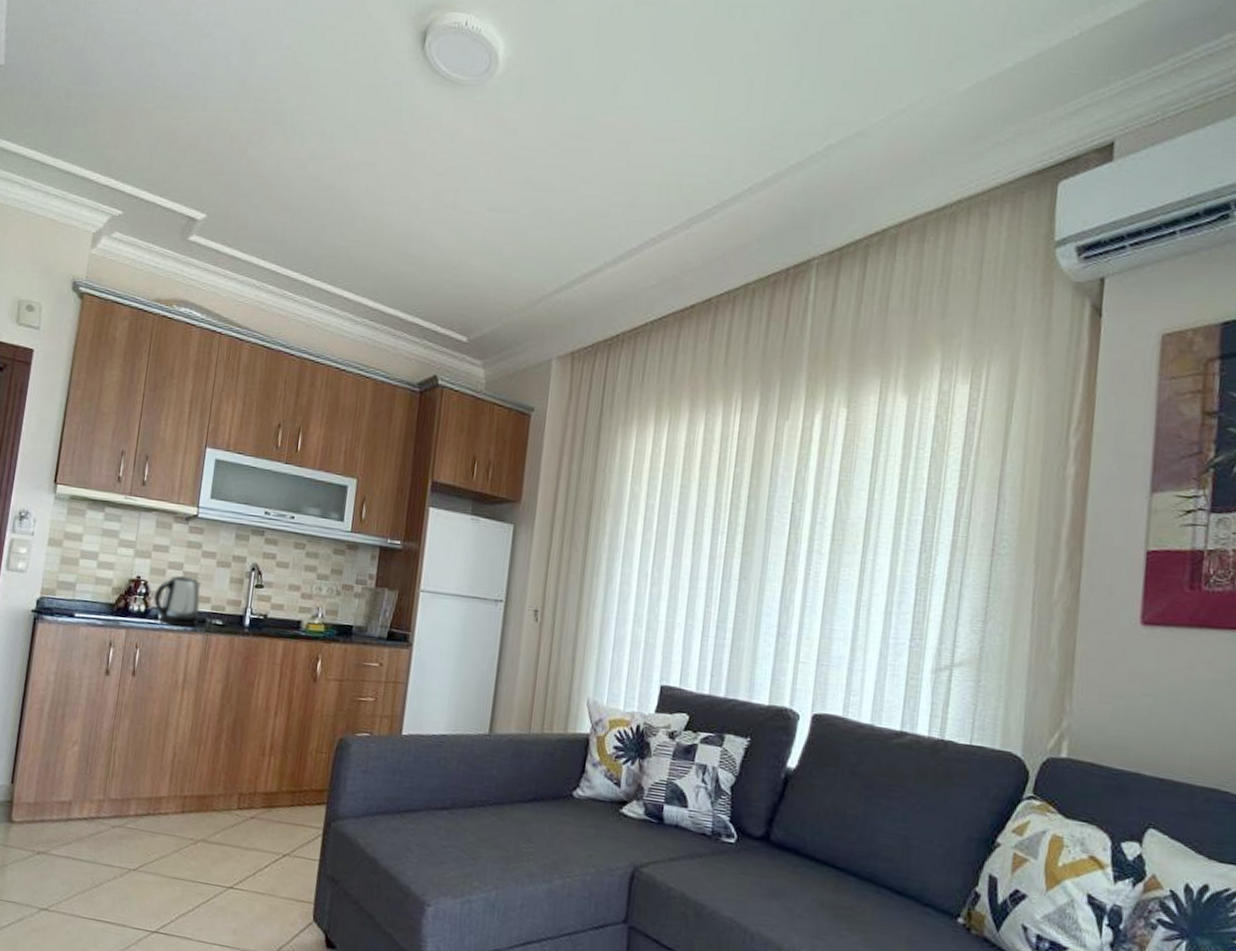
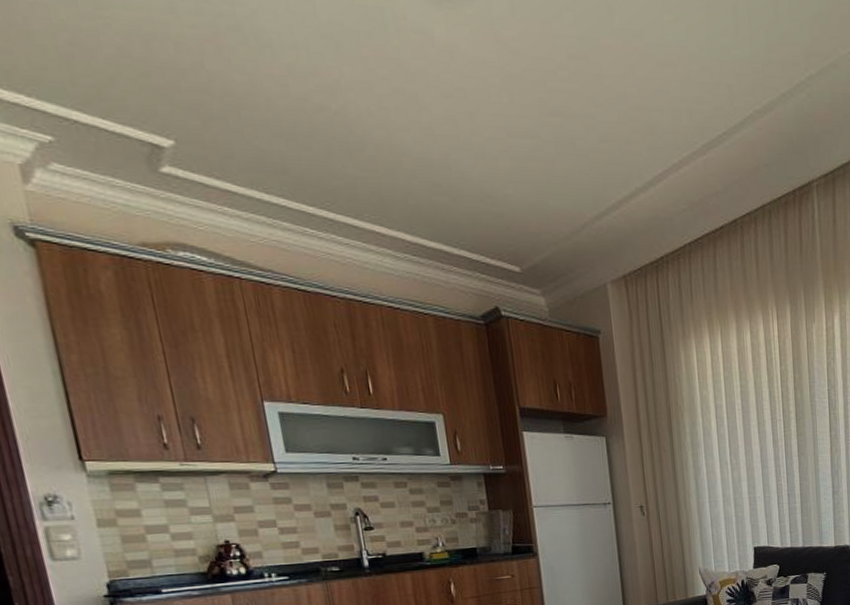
kettle: present [154,576,202,628] -> none [252,532,312,582]

